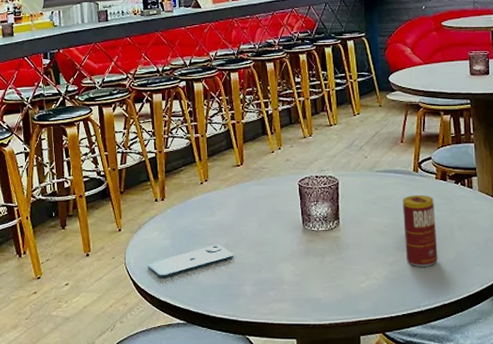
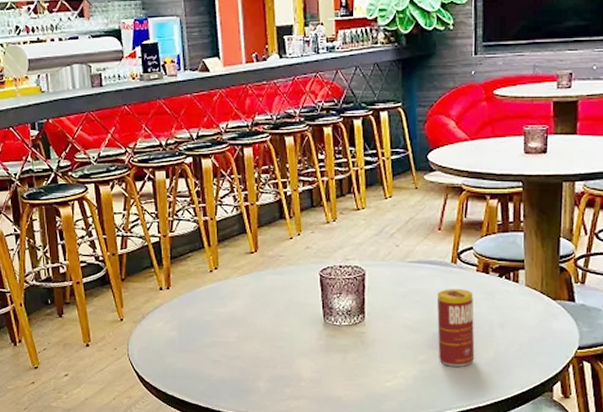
smartphone: present [148,244,234,279] -> none [152,337,247,372]

